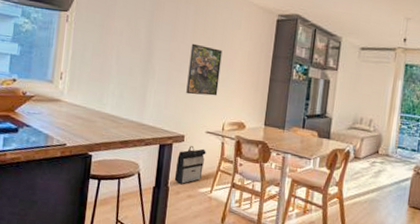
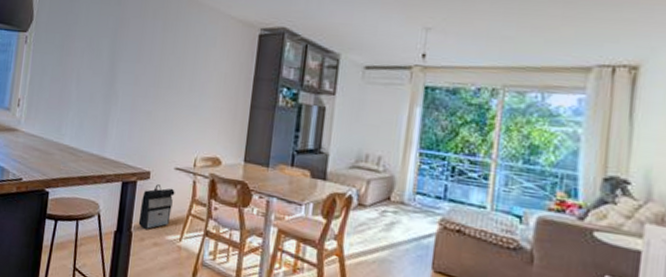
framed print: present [186,43,223,96] -> none [152,64,195,126]

